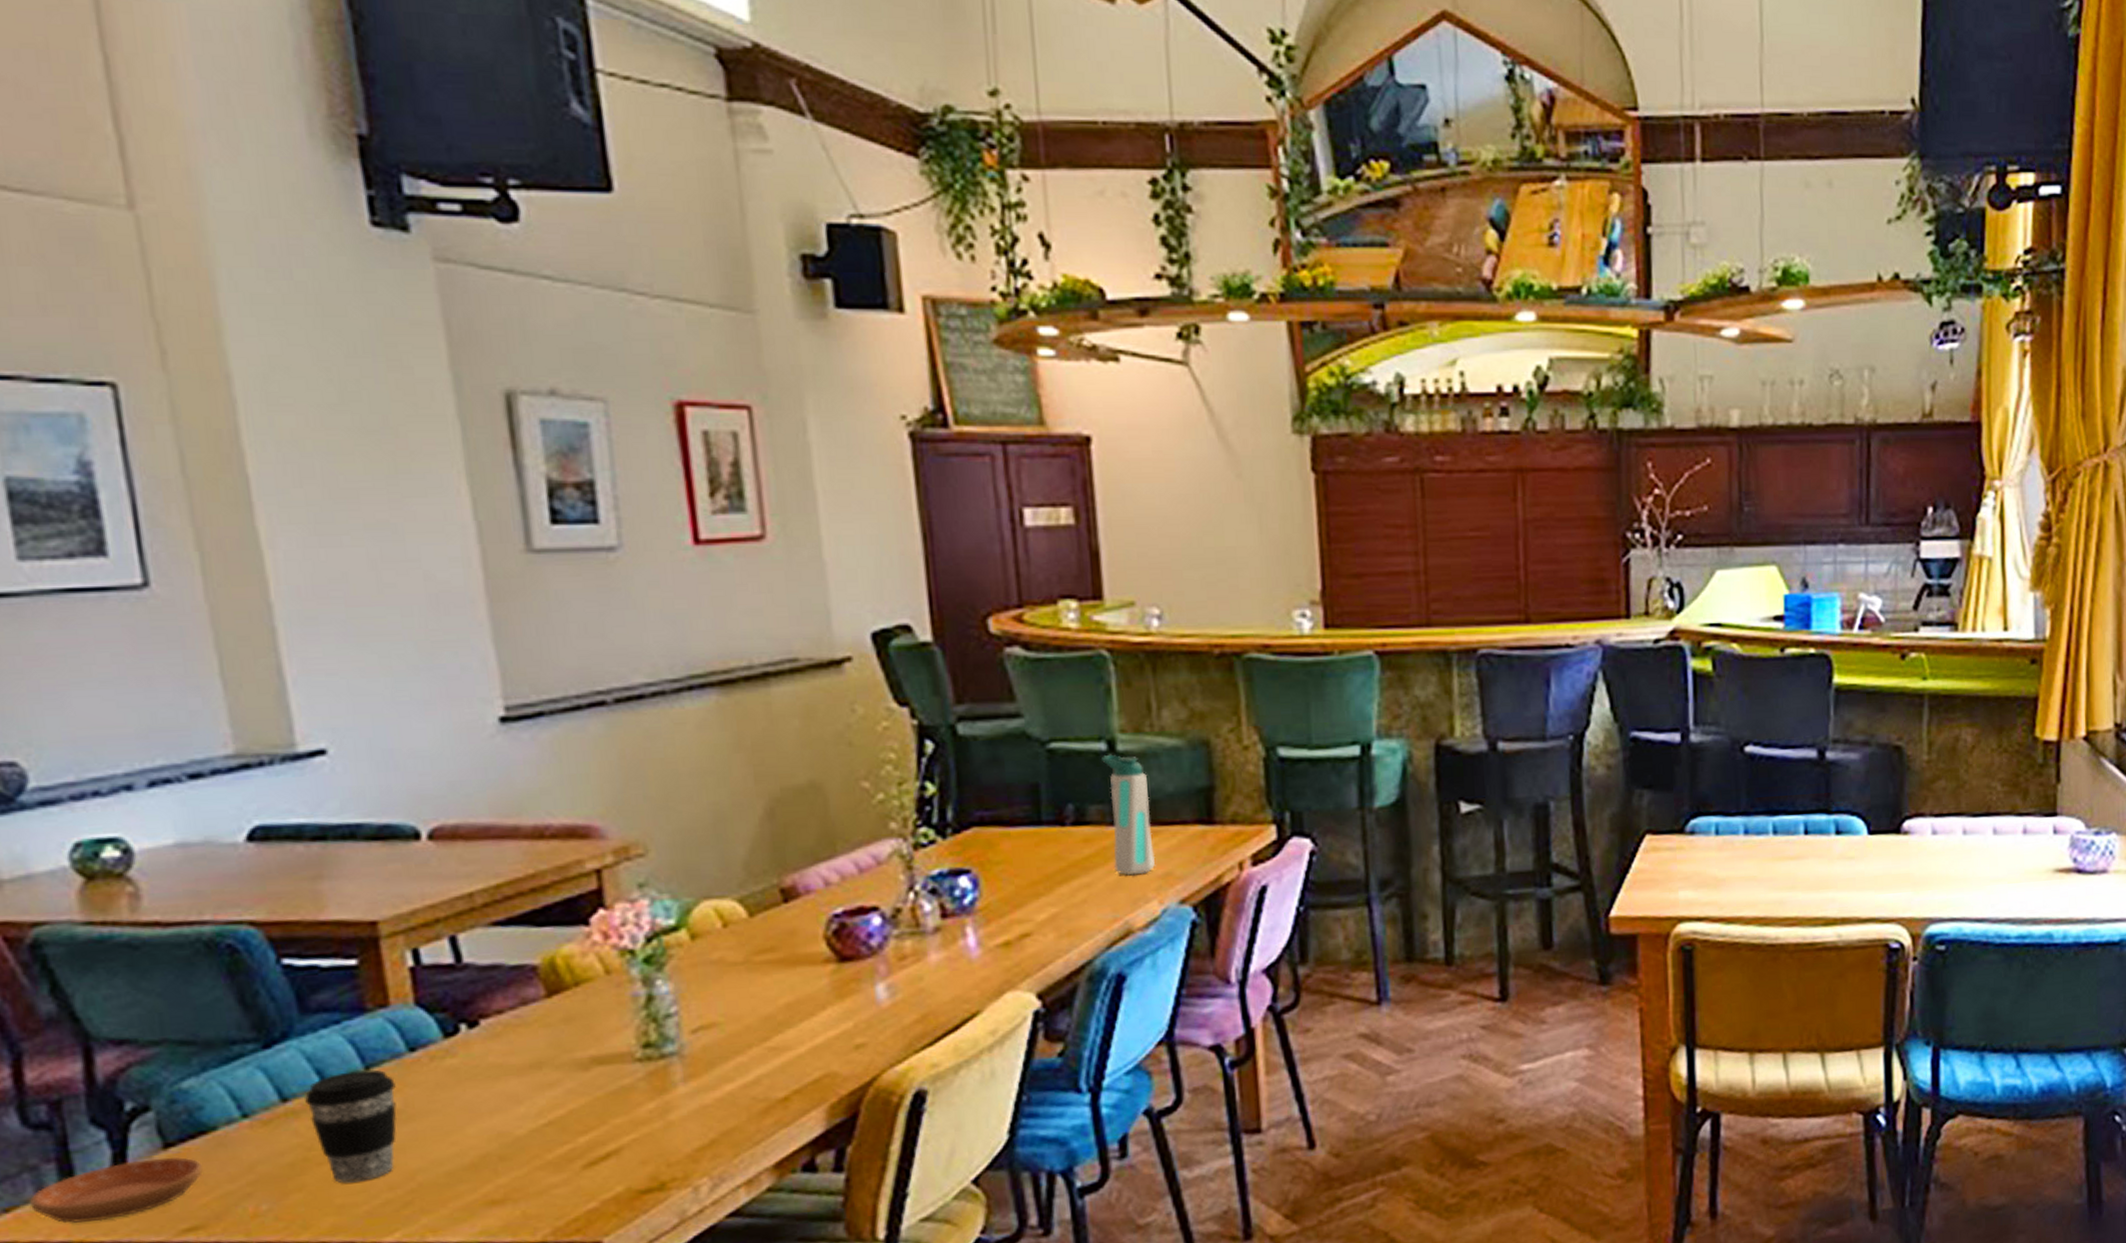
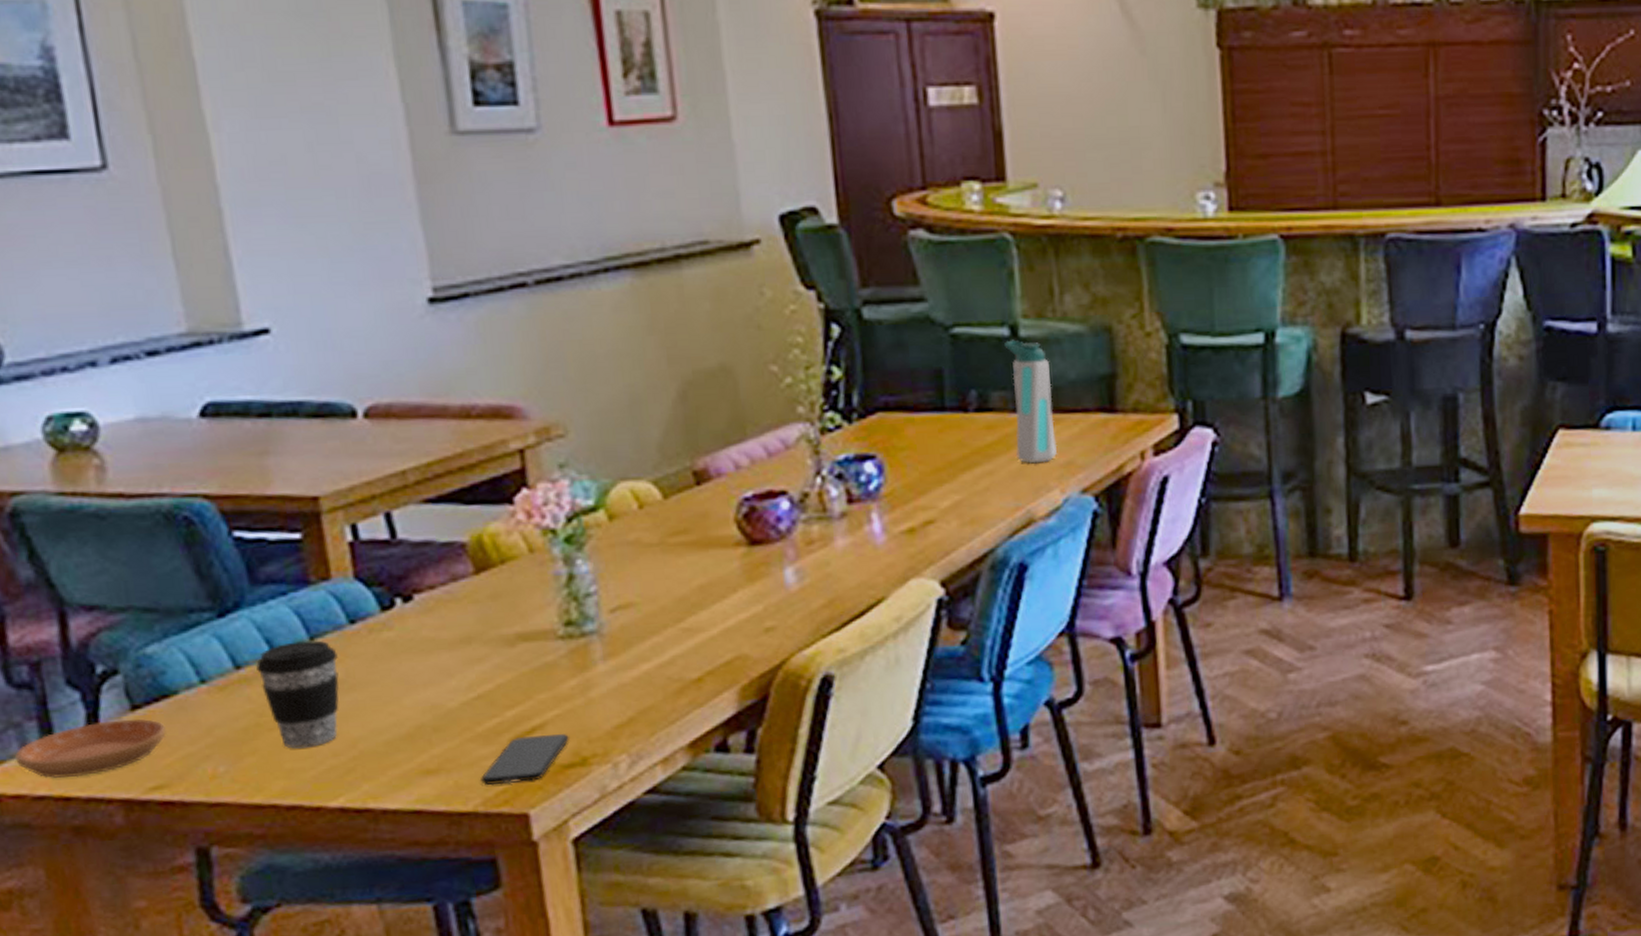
smartphone: none [550,1158,647,1214] -> present [481,734,569,786]

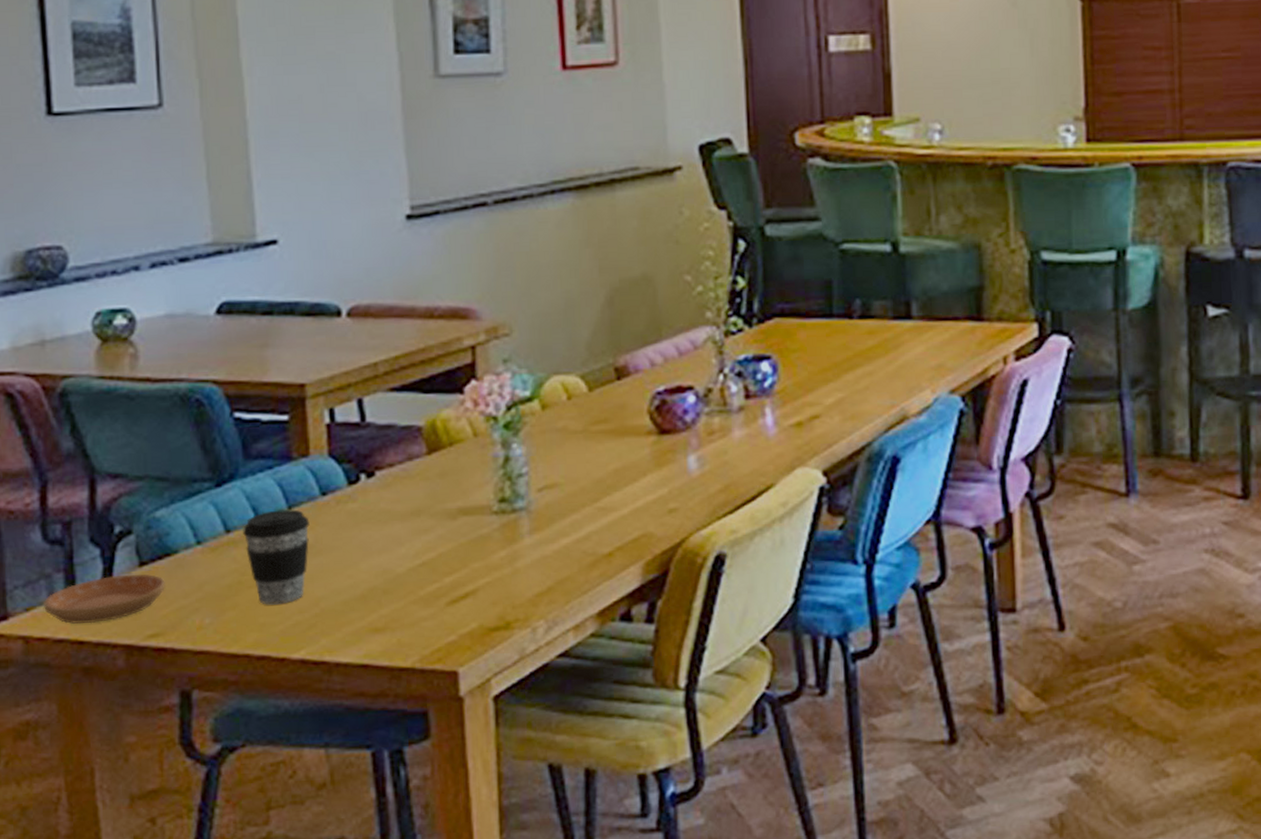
smartphone: present [481,734,569,786] -> none [420,600,496,644]
water bottle: present [1003,339,1058,464] -> none [885,255,930,366]

